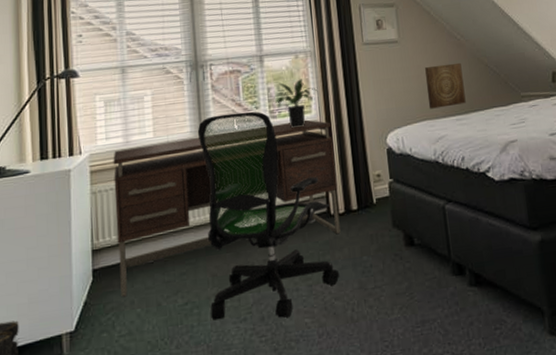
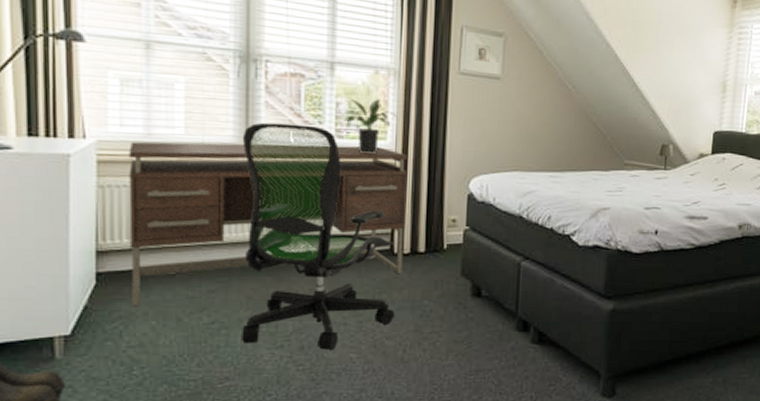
wall art: present [425,62,466,109] -> none [522,113,567,161]

